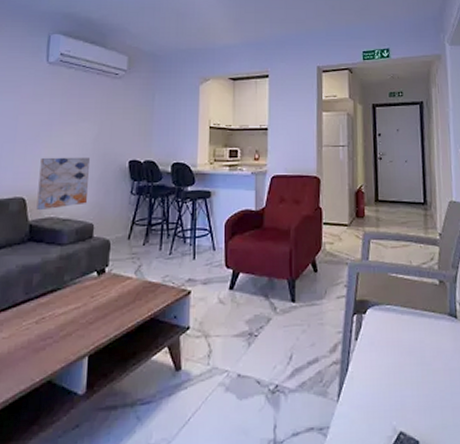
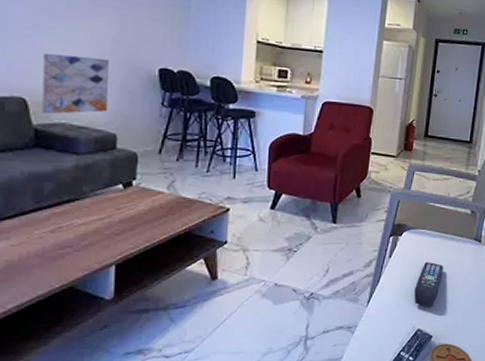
remote control: none [389,344,419,403] -> present [414,262,444,308]

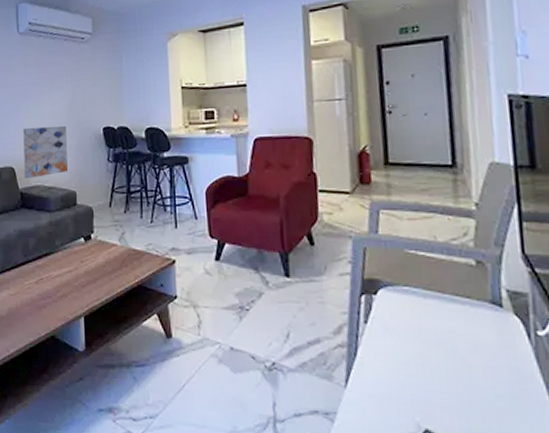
remote control: present [414,262,444,308] -> none [409,333,449,400]

